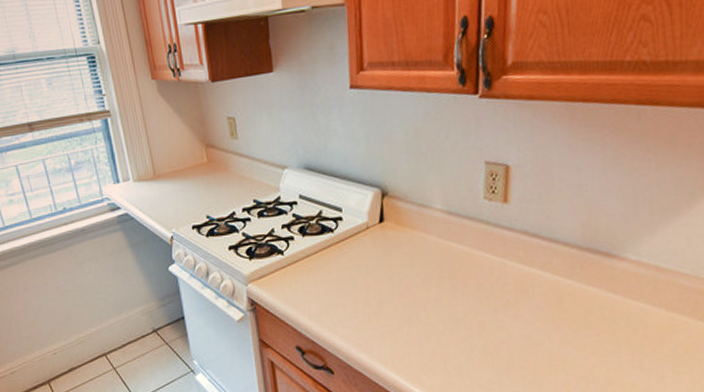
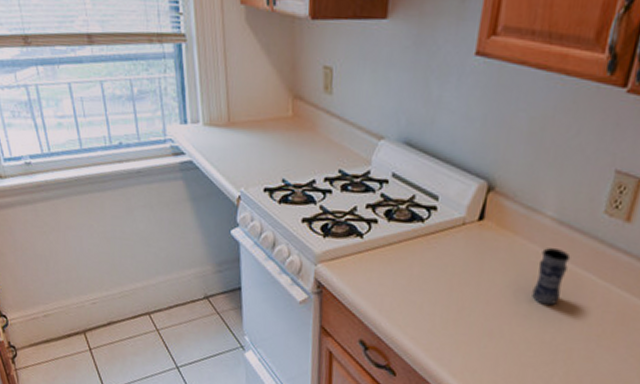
jar: none [438,236,465,287] -> present [532,248,571,306]

